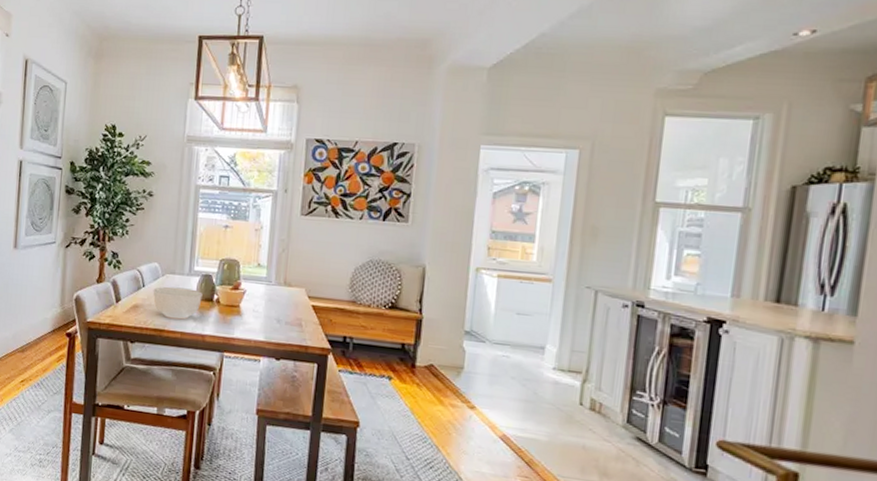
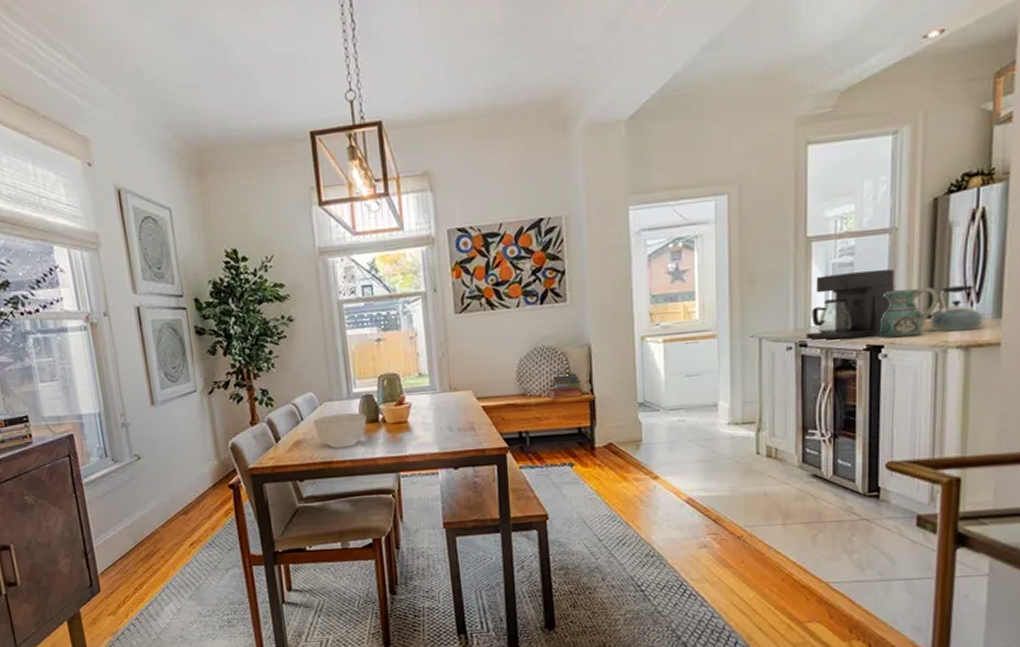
books: none [376,291,411,315] -> present [546,374,583,400]
coffee maker: none [643,241,745,311] -> present [805,268,895,340]
ceramic pitcher: none [723,267,791,319] -> present [880,286,940,338]
kettle: none [776,274,837,323] -> present [929,285,983,333]

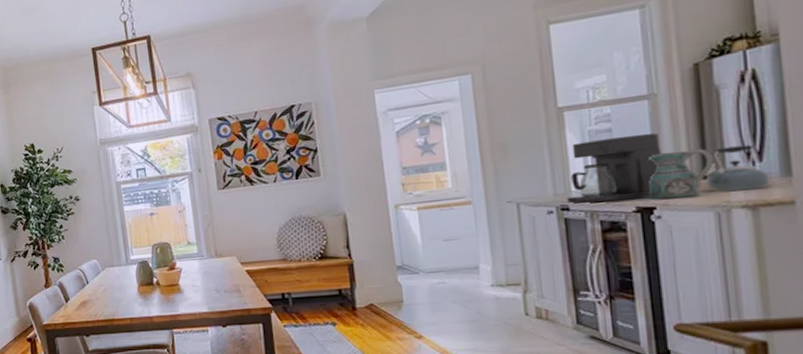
bowl: present [313,413,367,448] -> none [97,277,143,308]
books: present [546,374,583,400] -> none [305,240,341,265]

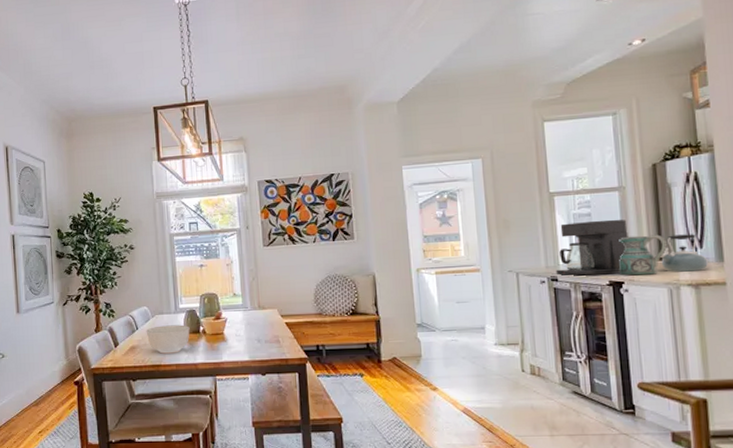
bowl: none [97,277,143,308] -> present [146,324,190,354]

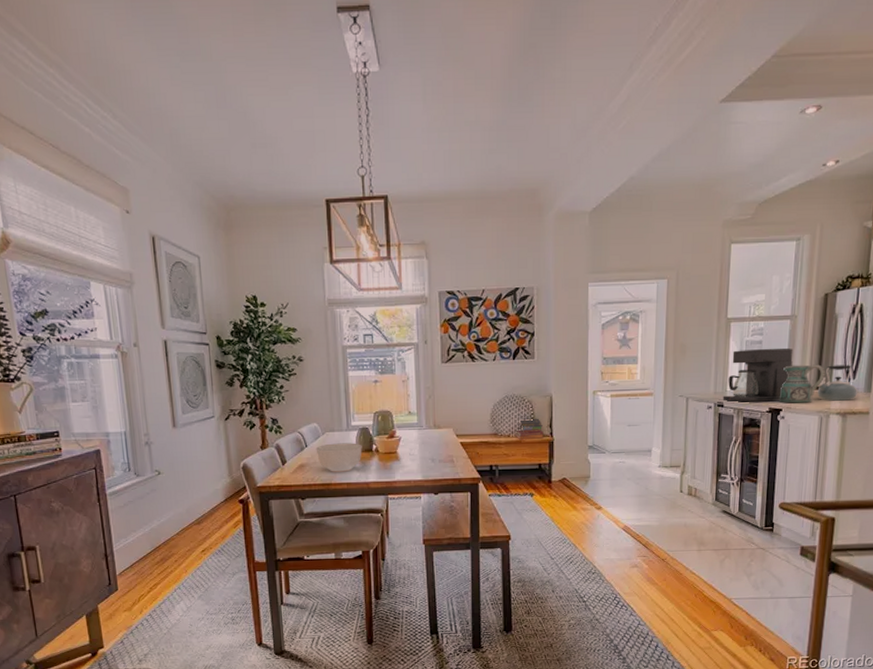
books: none [339,298,369,320] -> present [514,419,544,440]

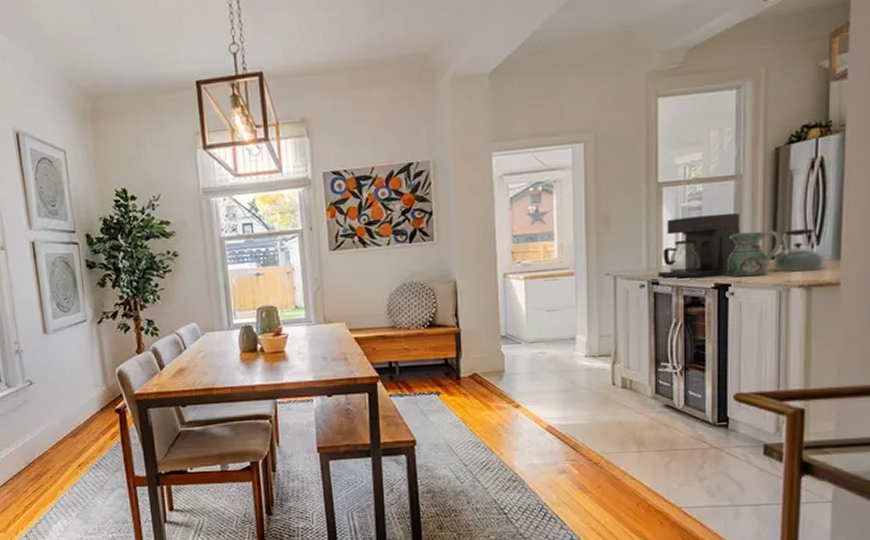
bowl: present [315,443,362,472] -> none [195,342,246,376]
books: present [514,419,544,440] -> none [415,308,449,333]

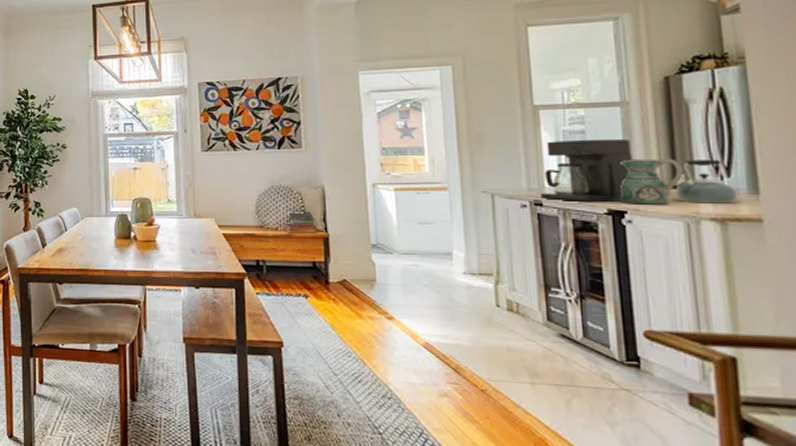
books: none [415,308,449,333] -> present [282,212,317,235]

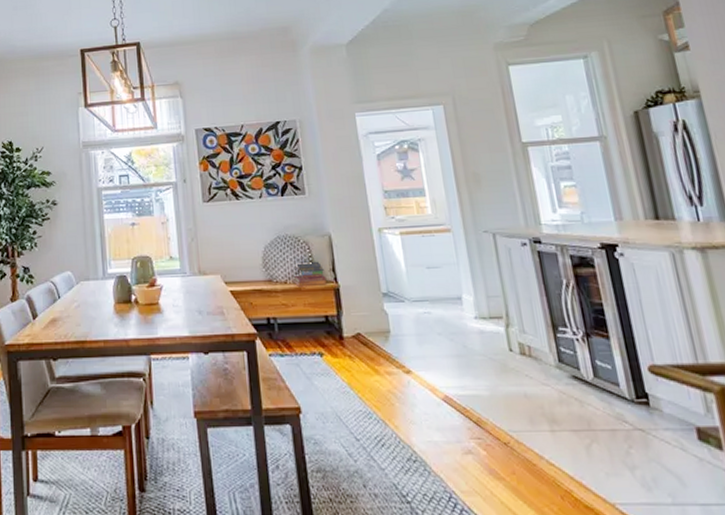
coffee maker: present [540,138,633,202] -> none [537,172,617,237]
ceramic pitcher: present [620,158,685,205] -> none [606,190,663,238]
kettle: present [674,159,738,204] -> none [656,189,712,234]

